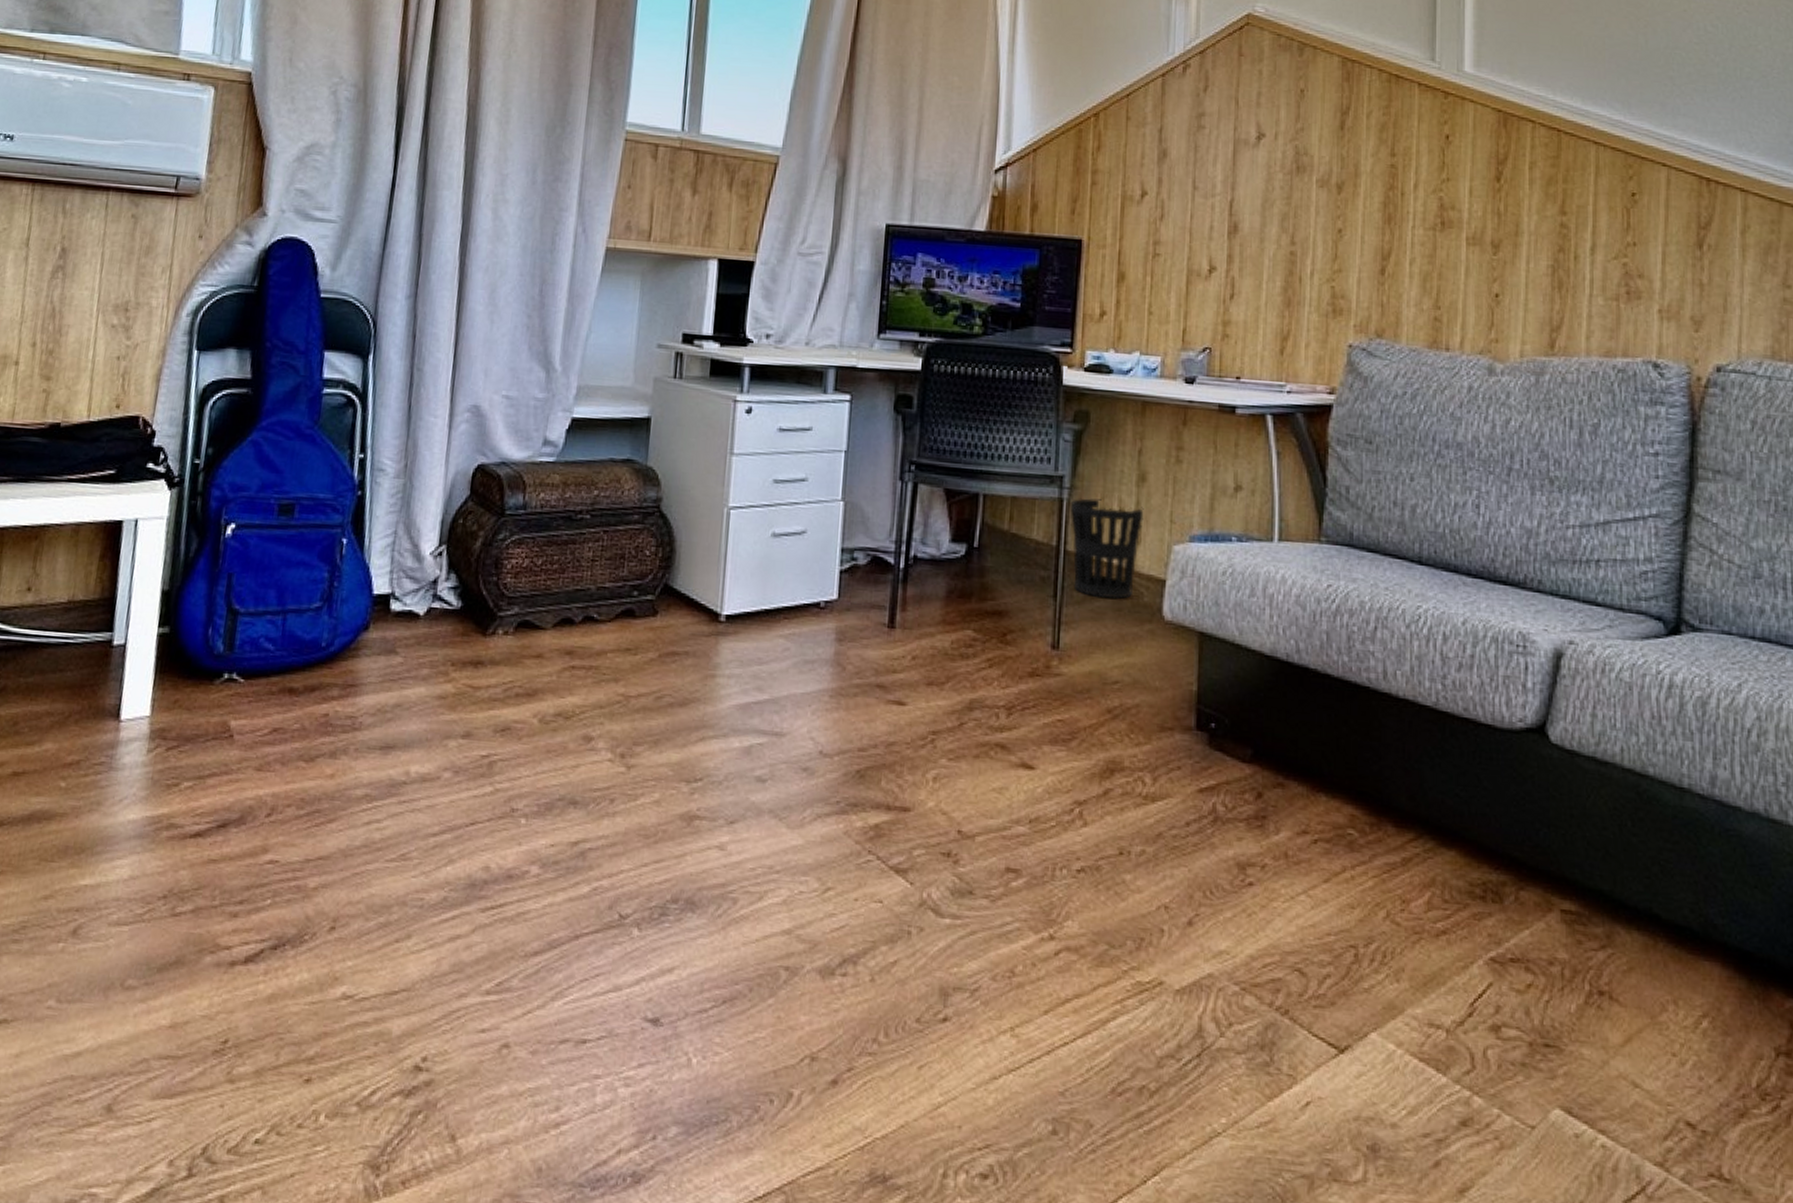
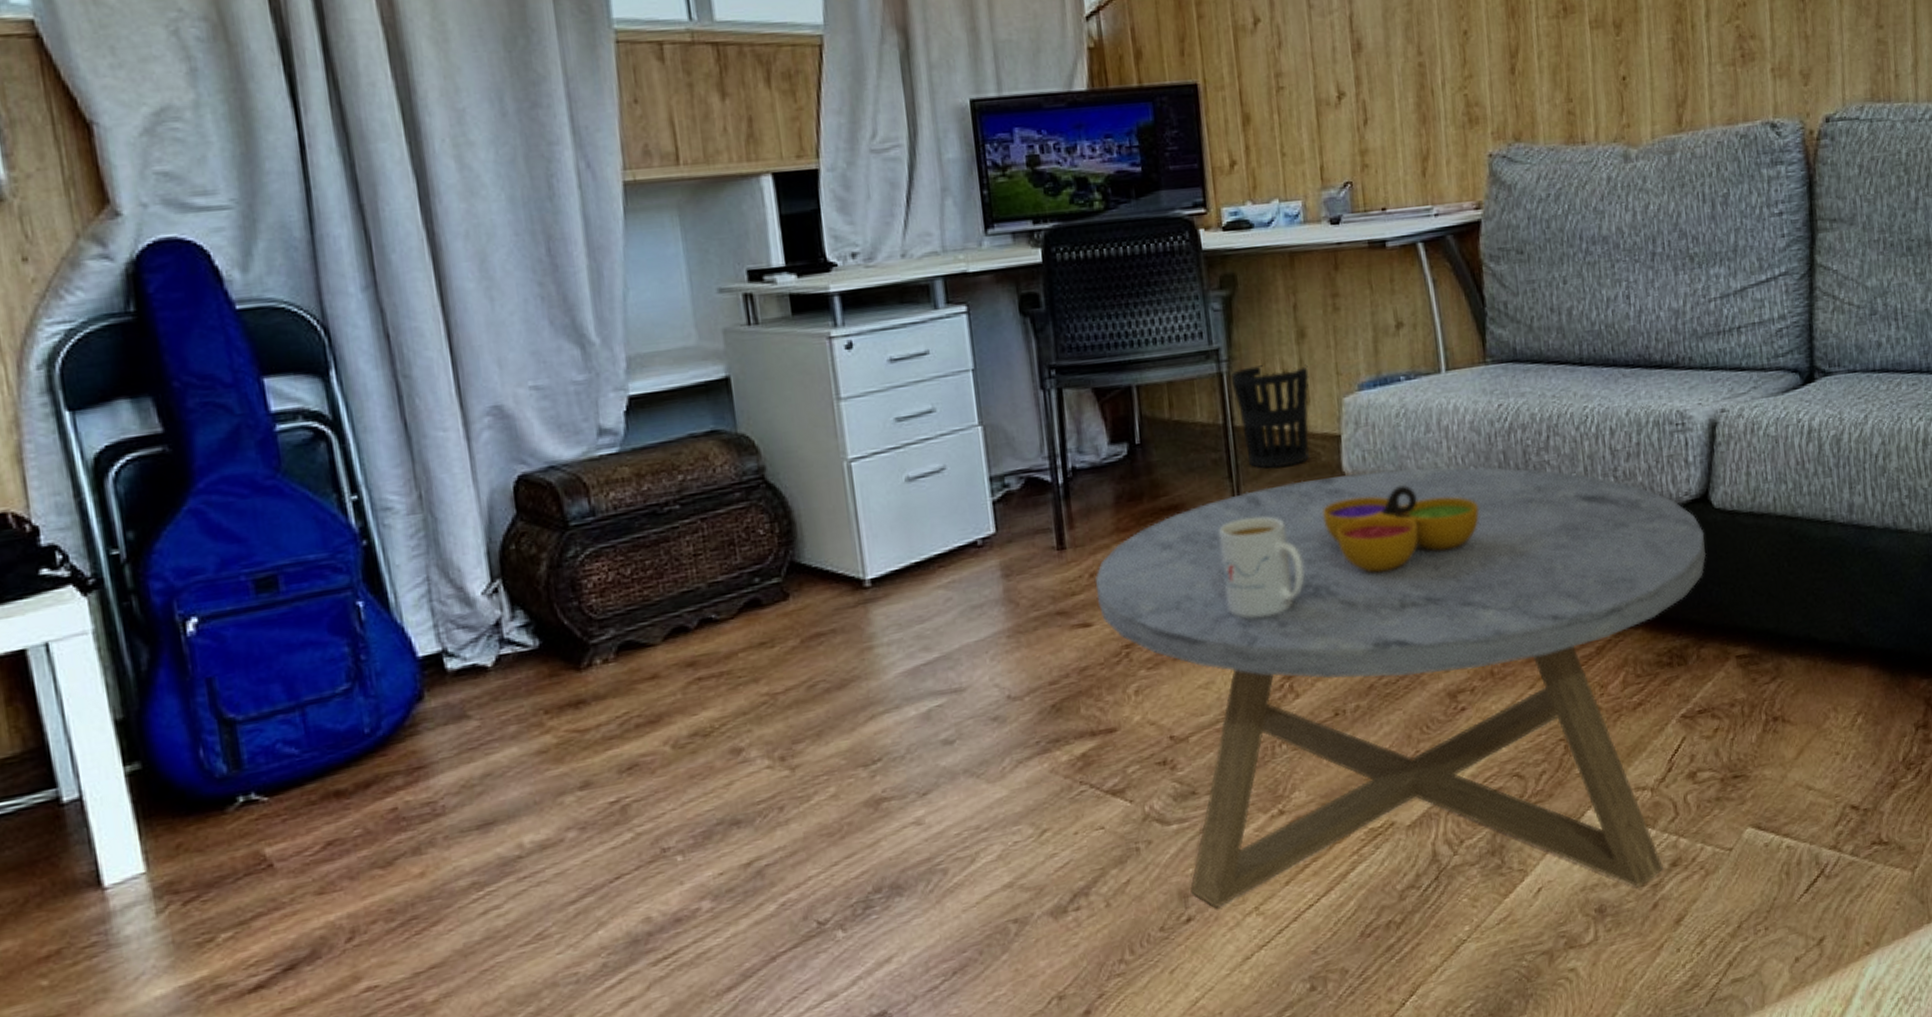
coffee table: none [915,613,1537,1138] -> present [1094,466,1707,909]
mug: none [1032,638,1111,739] -> present [1219,516,1305,619]
decorative bowl: none [1137,642,1293,724] -> present [1323,485,1479,573]

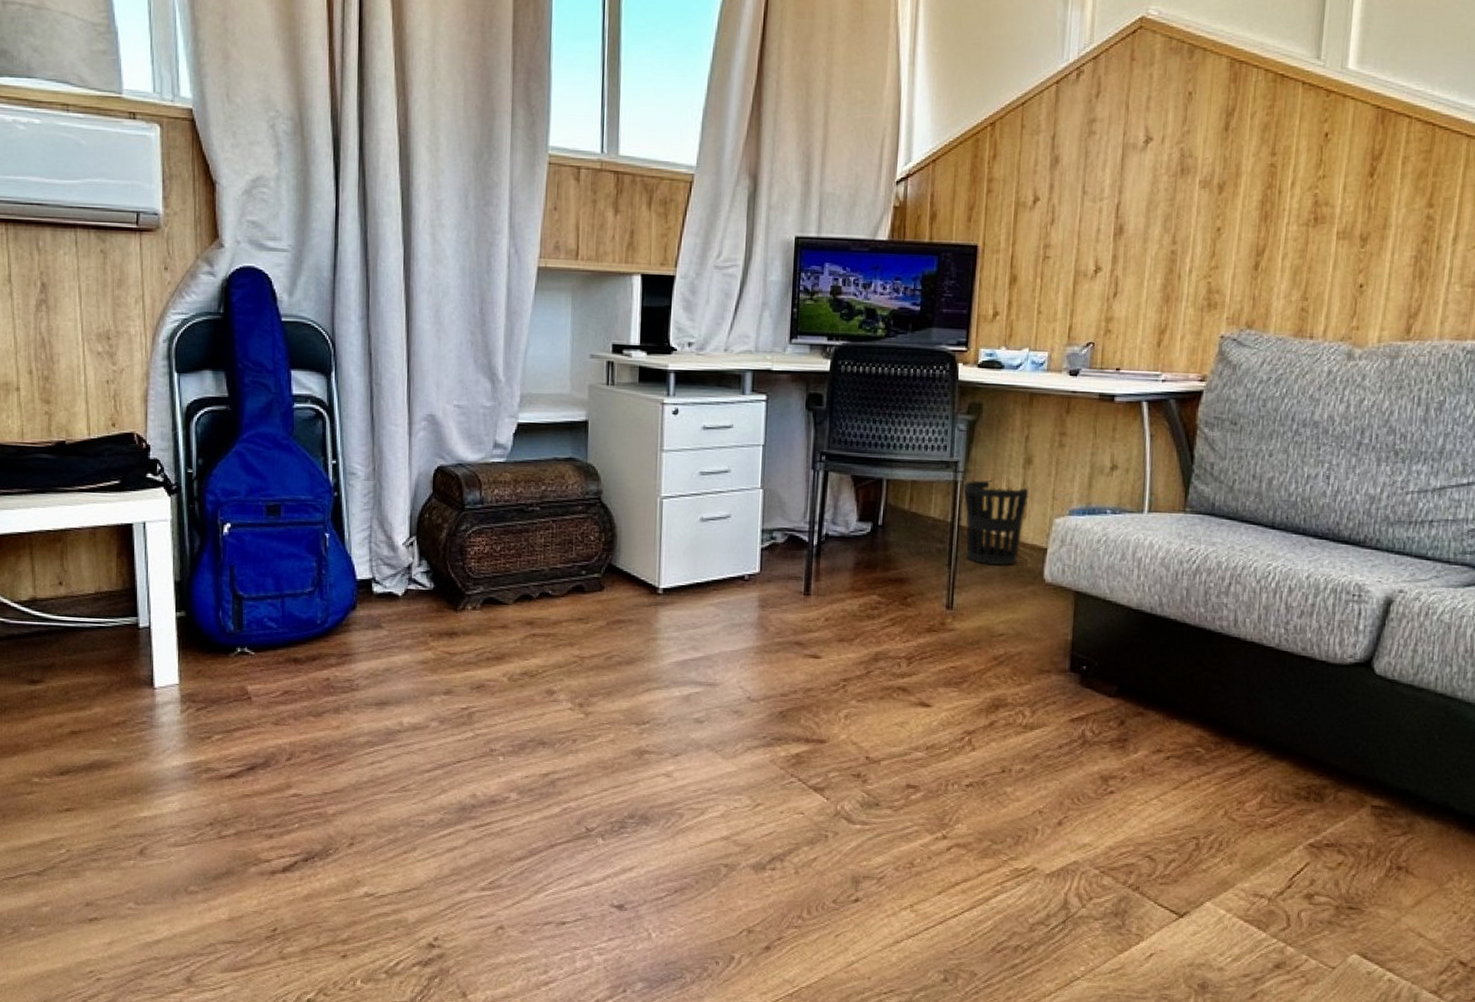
coffee table: present [1094,466,1707,909] -> none [828,578,1362,977]
mug: present [1219,516,1305,619] -> none [929,599,997,682]
decorative bowl: present [1323,485,1479,573] -> none [1020,599,1156,667]

